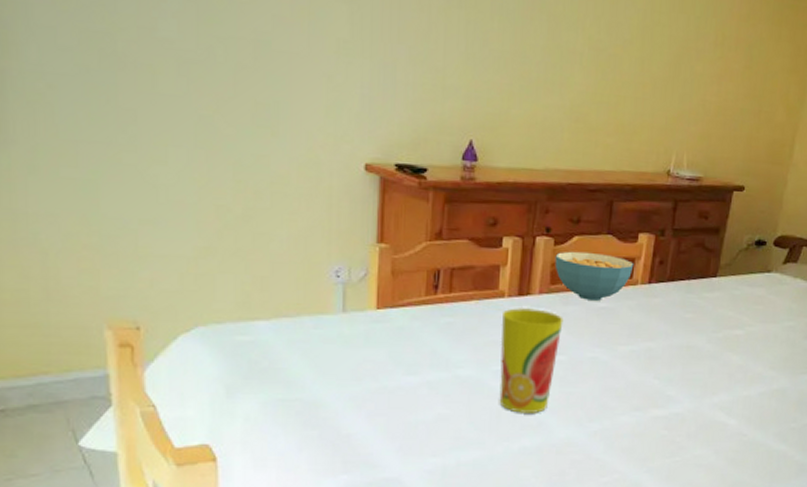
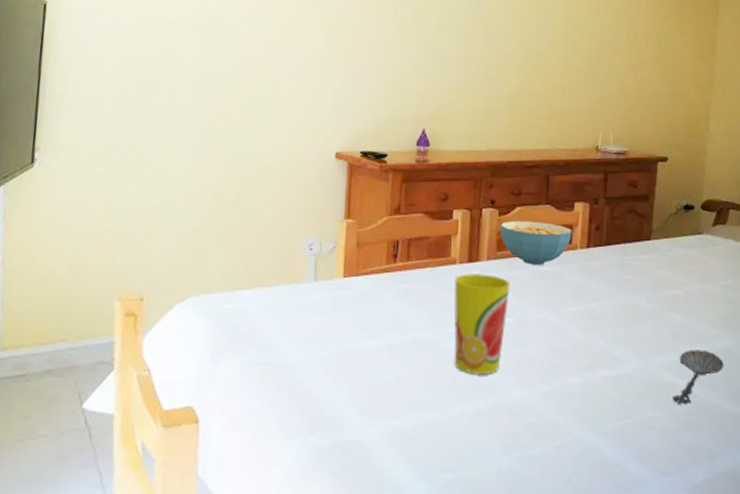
spoon: none [722,390,777,444] -> present [673,350,724,405]

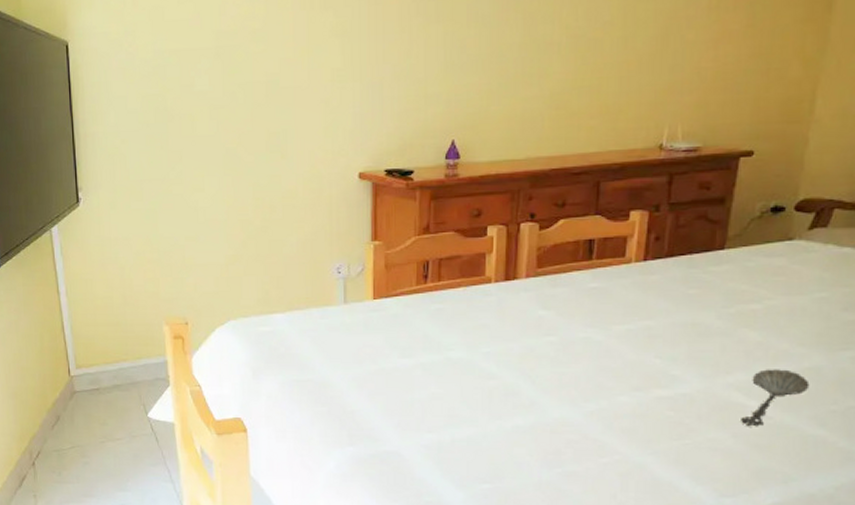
cup: present [453,273,511,374] -> none [489,292,552,393]
cereal bowl: present [500,220,572,265] -> none [540,234,626,281]

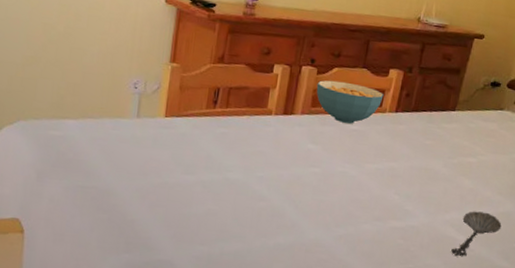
cereal bowl: none [540,234,626,281] -> present [316,80,384,124]

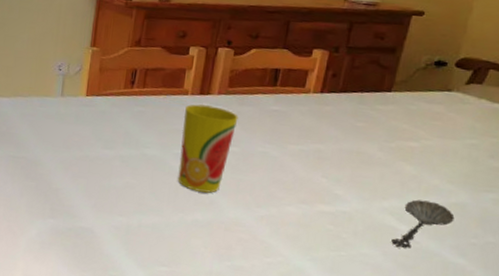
cup: none [260,124,320,216] -> present [177,104,238,193]
cereal bowl: present [316,80,384,124] -> none [233,61,307,104]

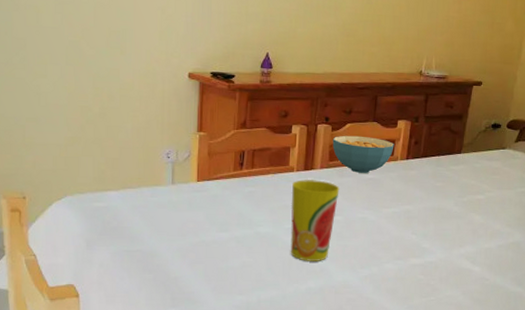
cereal bowl: none [233,61,307,104] -> present [332,135,395,173]
spoon: present [391,199,455,249] -> none [468,243,513,286]

